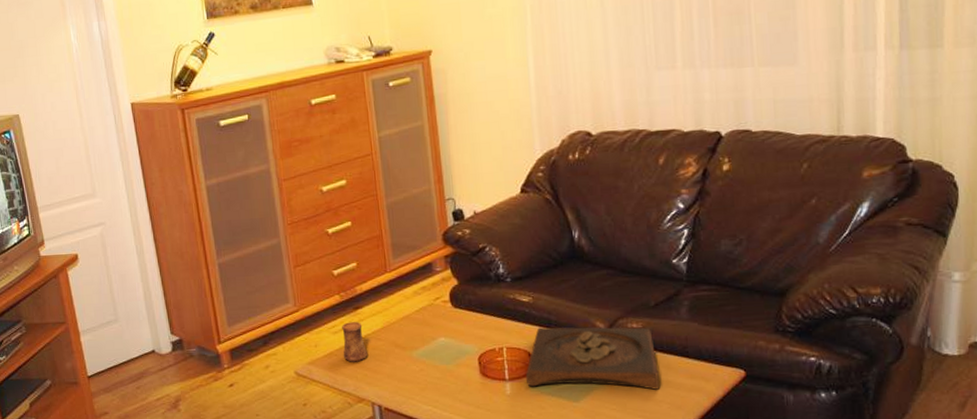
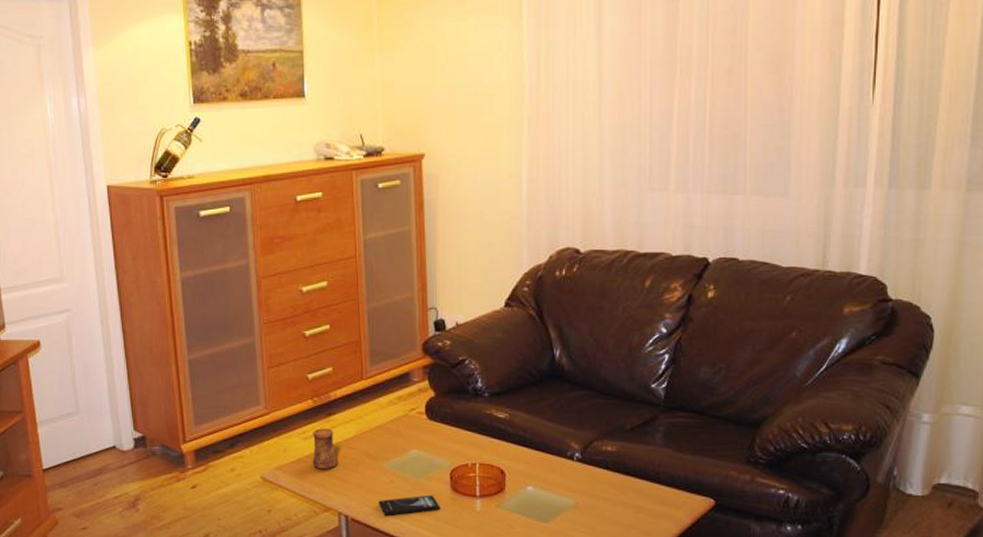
smartphone: none [409,381,471,403] -> present [378,495,440,515]
wooden tray: present [525,327,659,390] -> none [496,445,629,514]

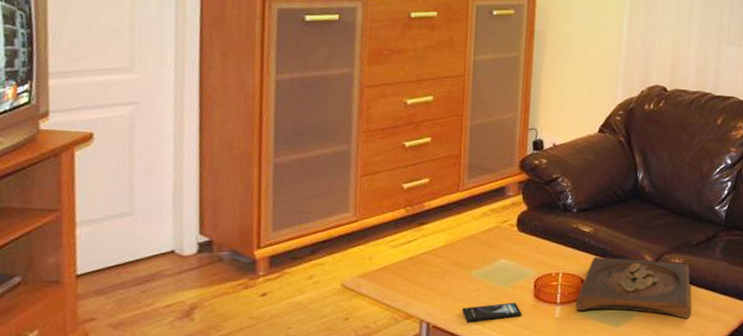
cup: present [312,428,338,470] -> none [398,237,425,278]
wooden tray: none [496,445,629,514] -> present [575,256,690,319]

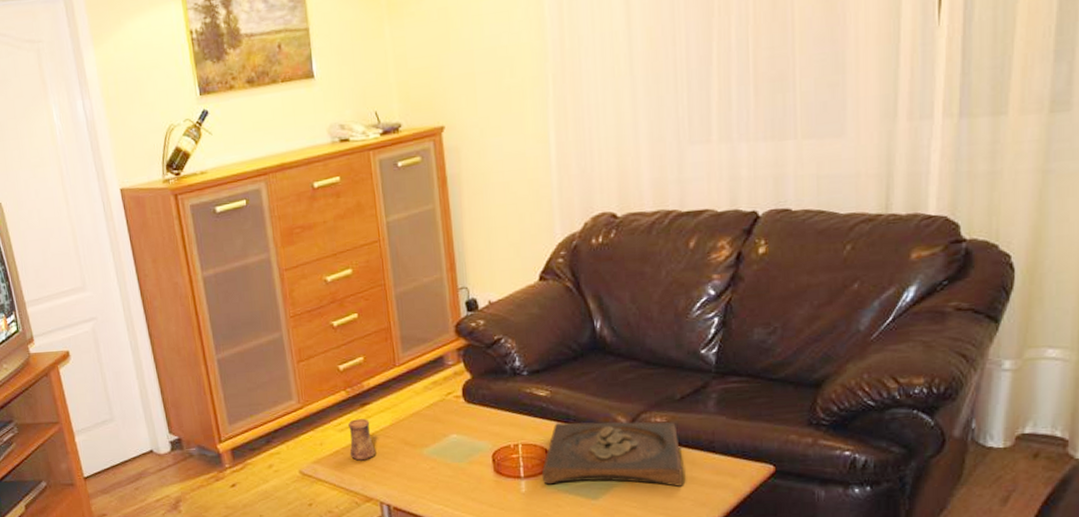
cup: none [398,237,425,278] -> present [348,419,376,461]
smartphone: present [461,302,522,322] -> none [419,479,484,502]

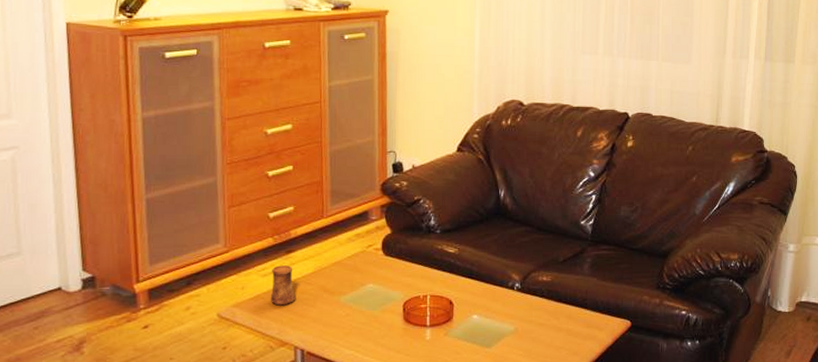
wooden tray: present [541,422,683,487] -> none [445,277,561,337]

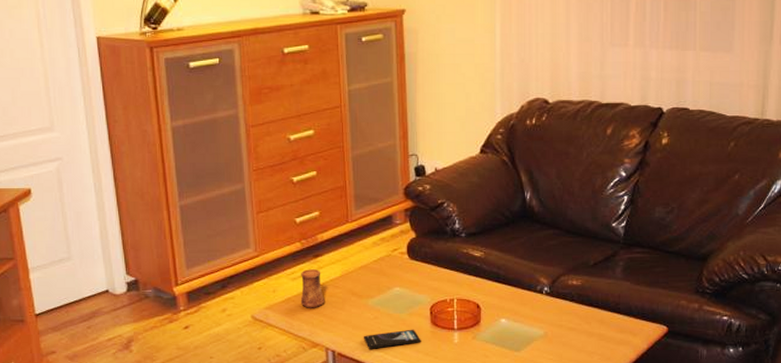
smartphone: none [333,326,393,347] -> present [363,329,421,349]

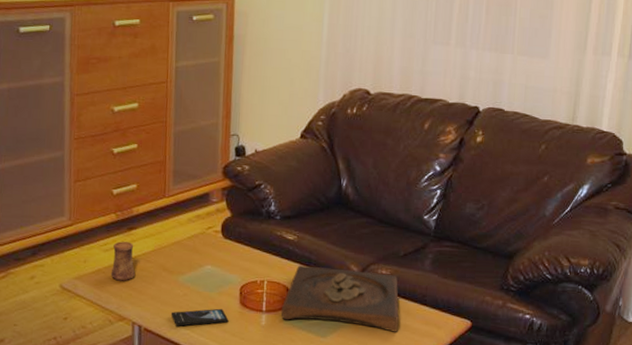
wooden tray: none [472,281,592,342] -> present [281,265,399,332]

